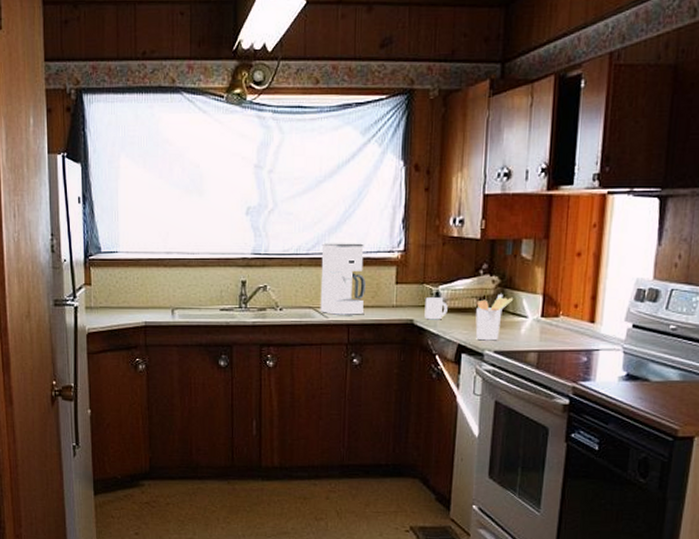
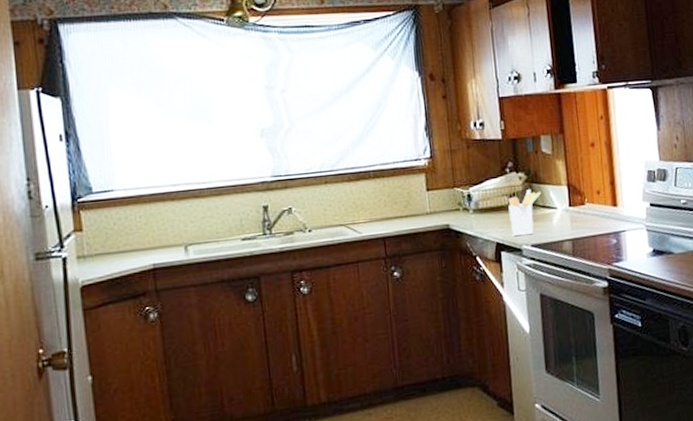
coffee maker: present [320,243,366,315] -> none [346,154,398,230]
mug: present [424,297,448,320] -> none [458,199,481,223]

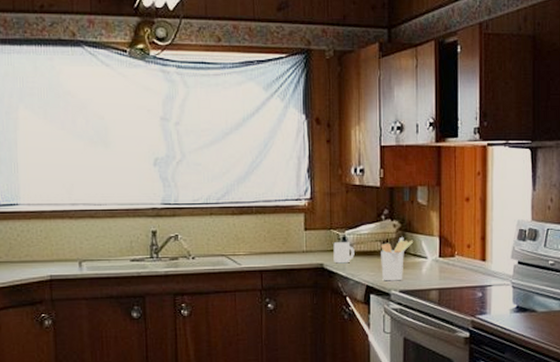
mug: none [458,199,481,223] -> present [333,242,355,264]

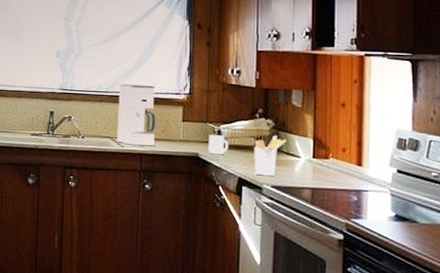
coffee maker: none [231,192,276,262] -> present [116,84,156,147]

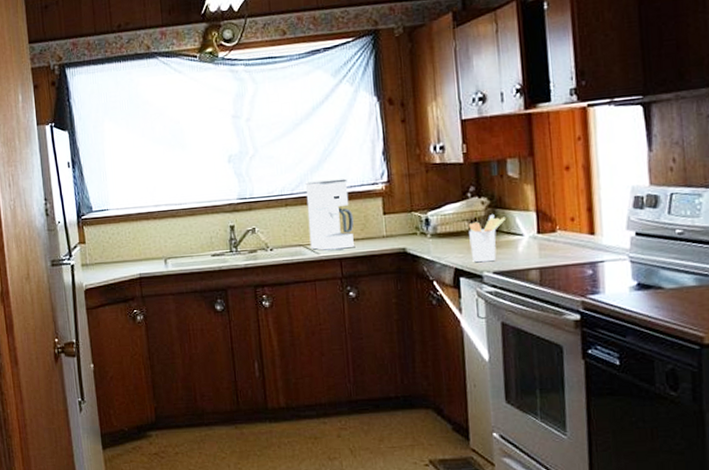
mug: present [208,134,229,155] -> none [415,224,440,247]

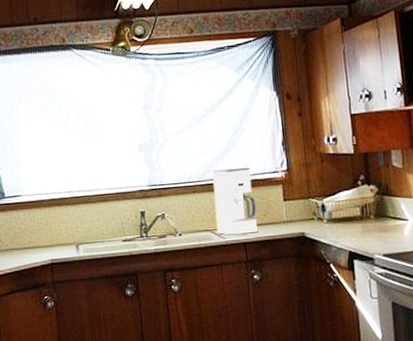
utensil holder: present [468,213,507,263] -> none [360,200,393,246]

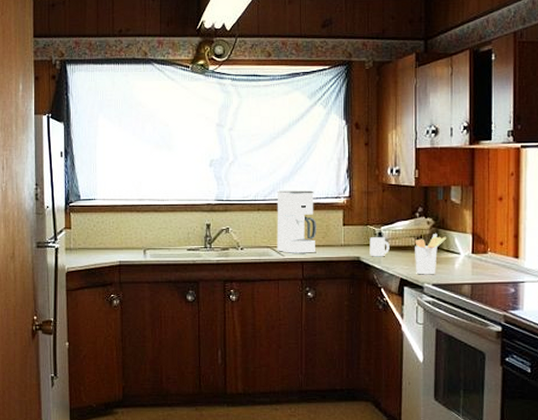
mug: none [312,209,335,232] -> present [369,237,390,257]
utensil holder: none [360,200,393,246] -> present [415,233,447,275]

